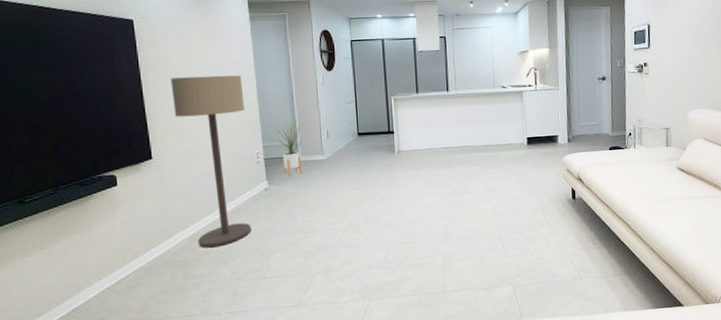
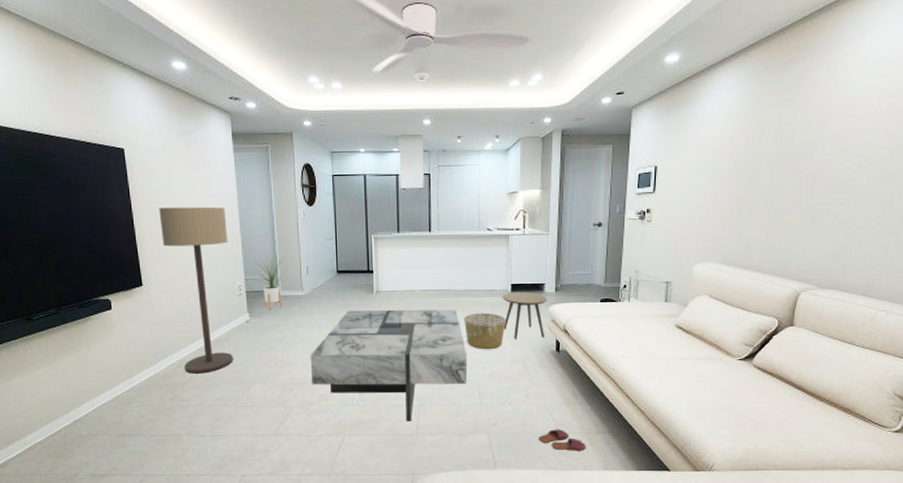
coffee table: none [332,164,490,280] -> present [310,309,468,422]
basket: none [484,166,524,202] -> present [464,312,506,350]
side table: none [519,144,562,190] -> present [502,291,548,339]
slippers: none [562,274,606,295] -> present [539,429,586,451]

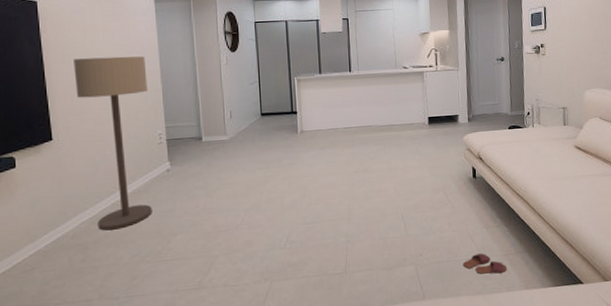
house plant: present [255,256,287,311] -> none [176,102,209,158]
coffee table: present [310,309,468,422] -> none [234,144,392,260]
basket: present [464,312,506,350] -> none [386,145,426,182]
side table: present [502,291,548,339] -> none [420,124,462,169]

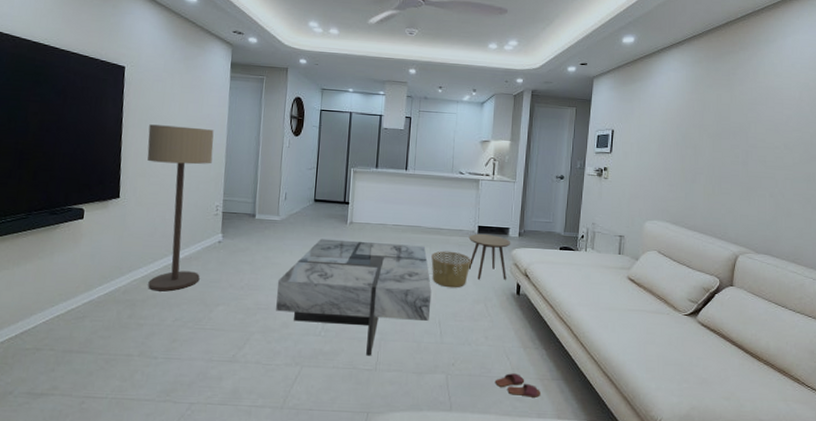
coffee table: none [234,144,392,260] -> present [276,239,432,356]
basket: none [386,145,426,182] -> present [431,251,471,288]
side table: none [420,124,462,169] -> present [468,233,511,280]

